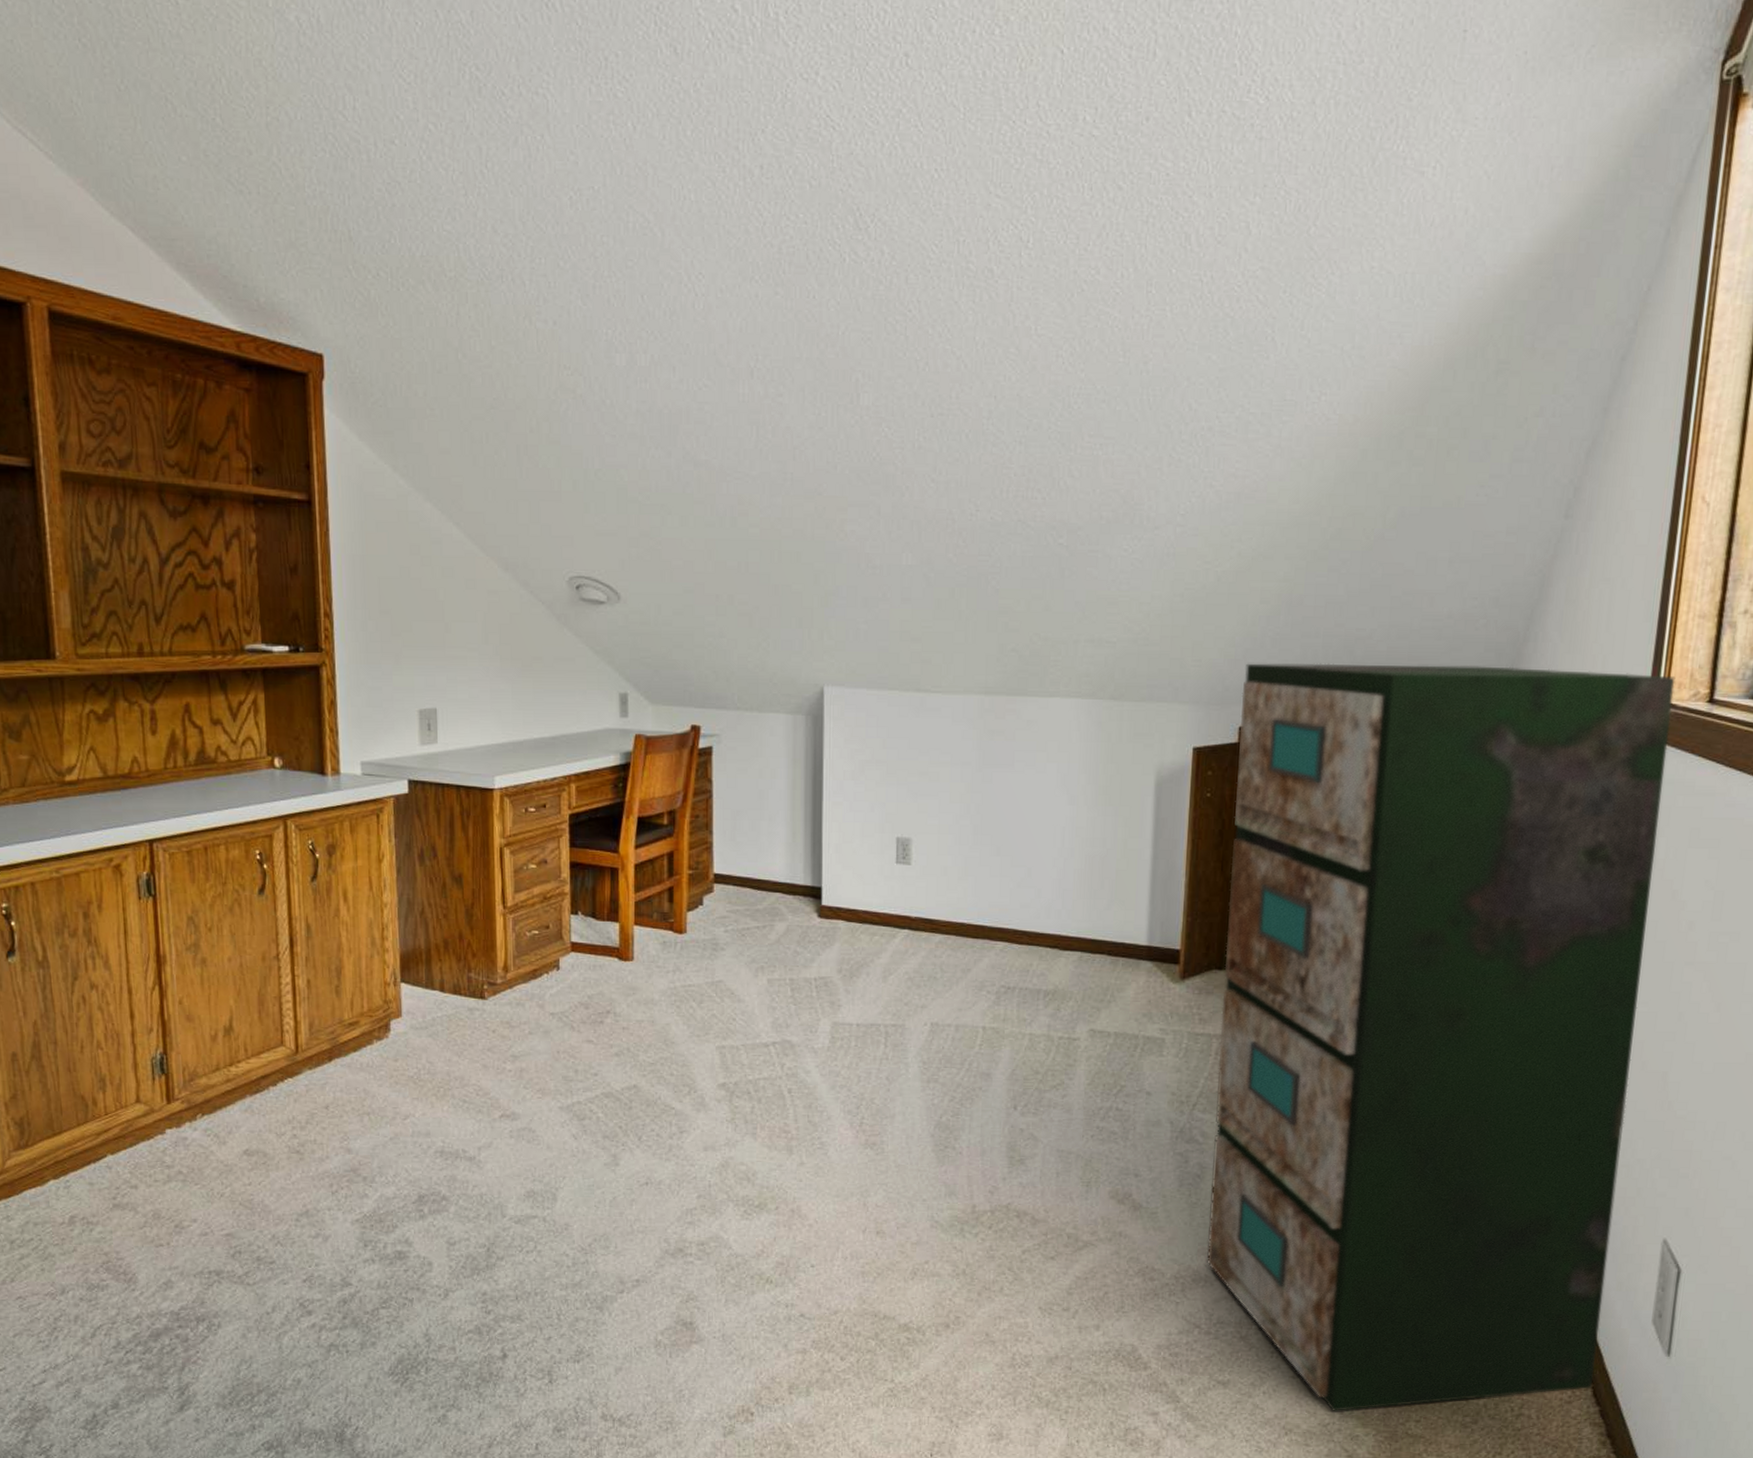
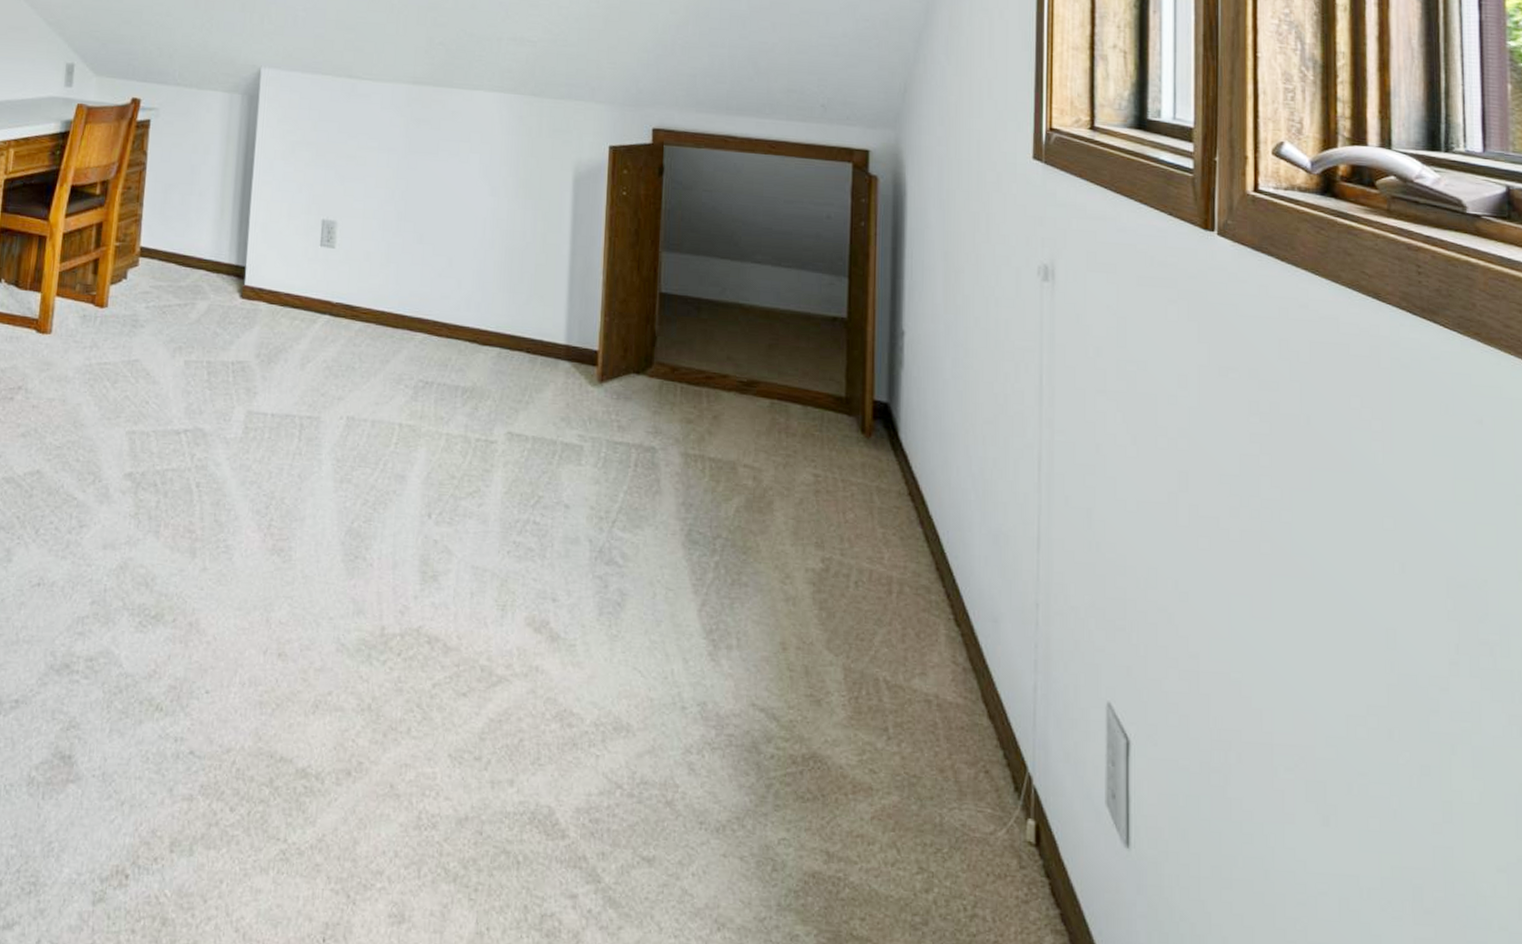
filing cabinet: present [1207,663,1676,1412] -> none [629,68,1057,903]

